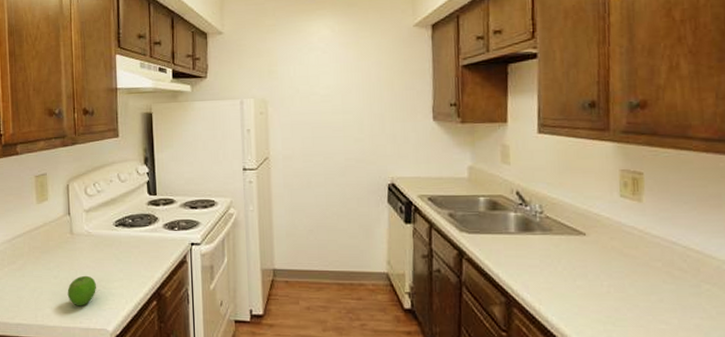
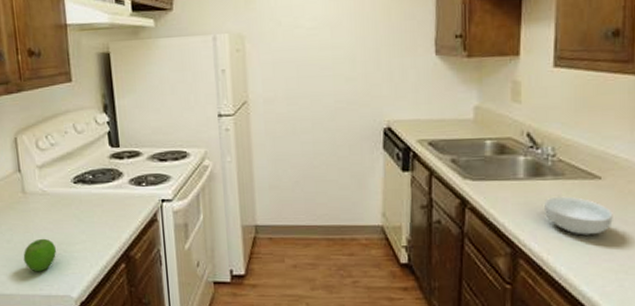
cereal bowl: none [535,250,599,288] -> present [544,196,613,236]

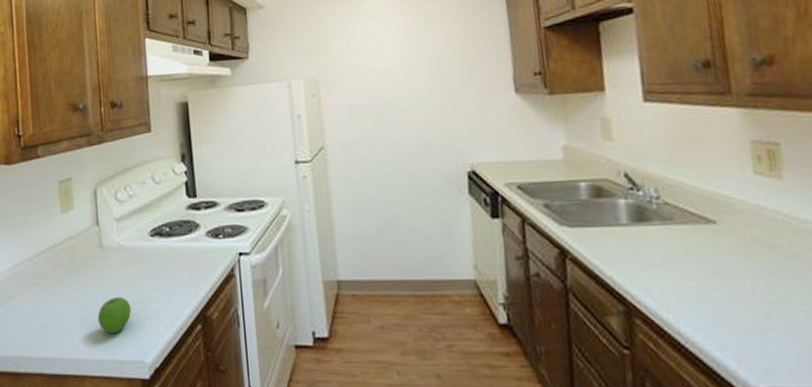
cereal bowl: present [544,196,613,236] -> none [655,243,739,290]

